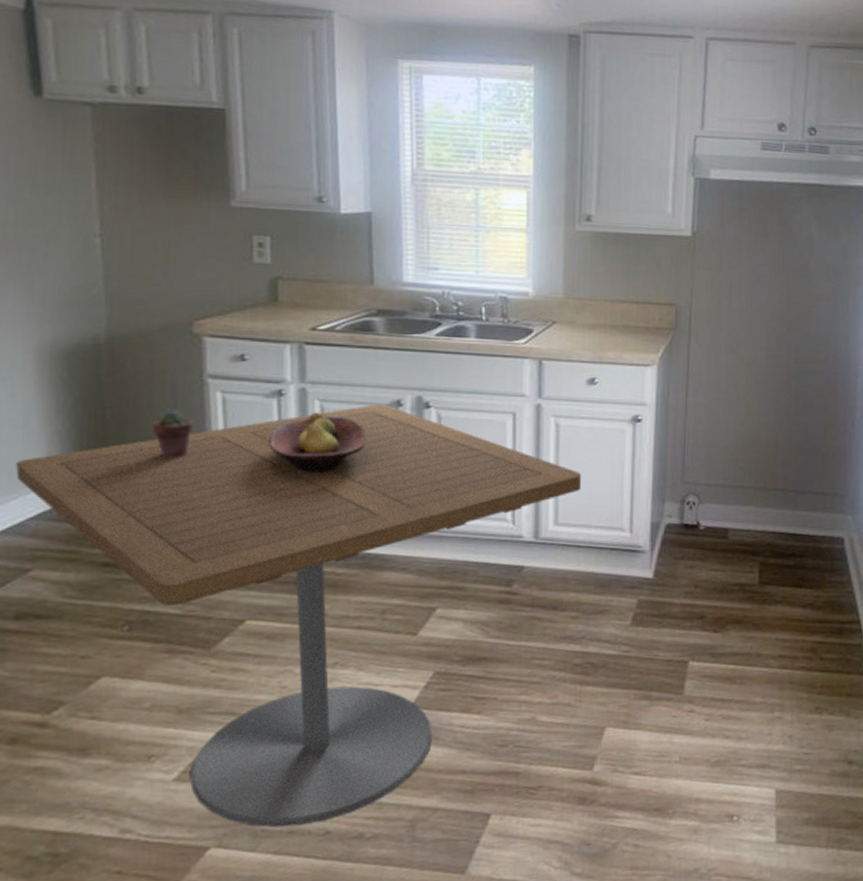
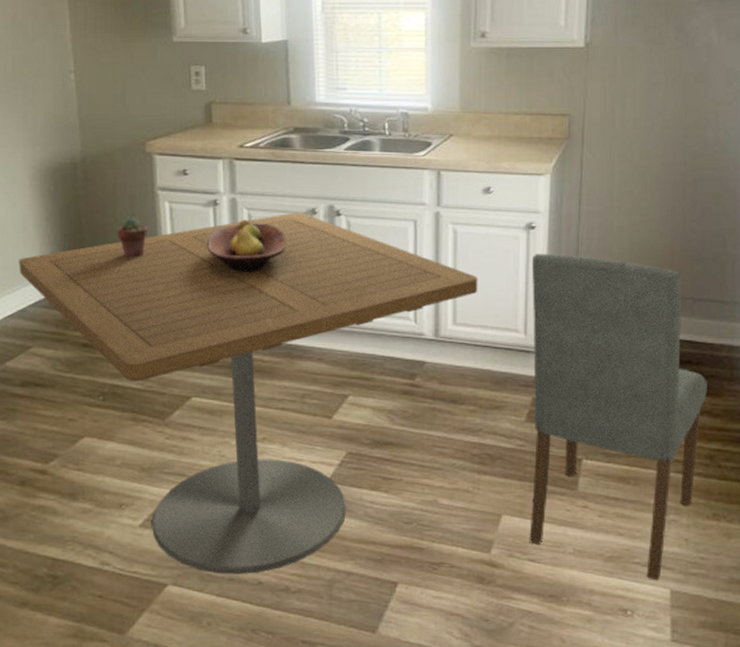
dining chair: none [634,447,810,782] -> present [529,253,707,581]

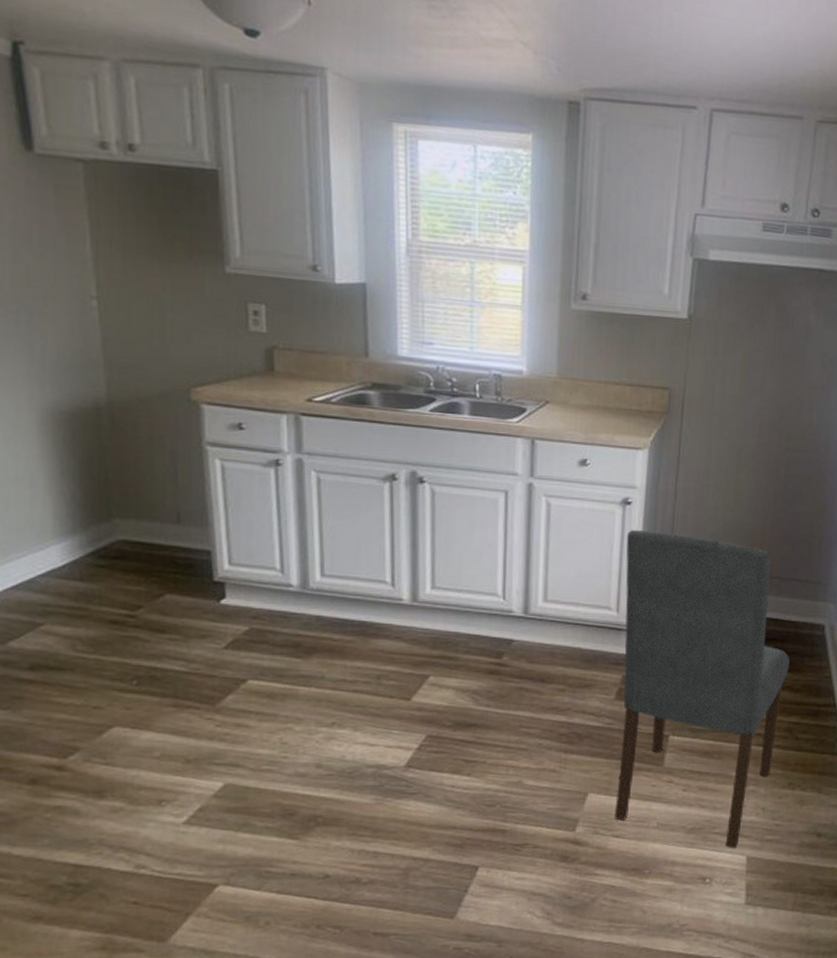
dining table: present [19,212,478,575] -> none [24,477,571,870]
potted succulent: present [116,216,149,258] -> none [153,474,195,523]
fruit bowl: present [207,219,286,272] -> none [267,483,361,542]

